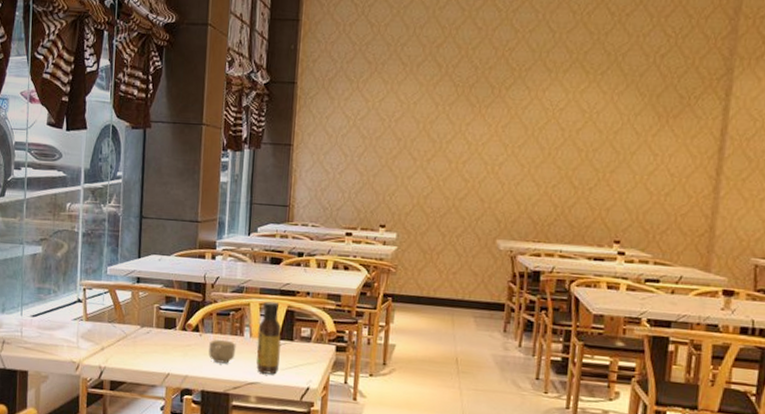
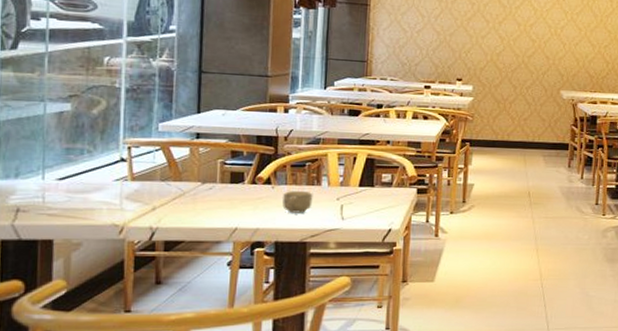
sauce bottle: present [256,301,282,375] -> none [335,151,362,220]

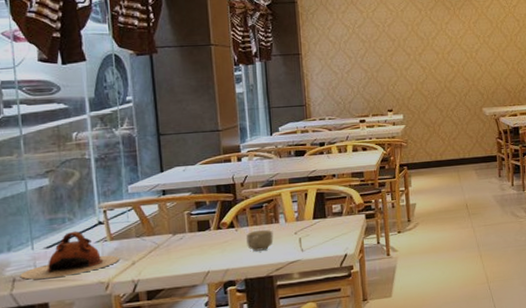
teapot: none [25,165,138,213] -> present [20,231,119,280]

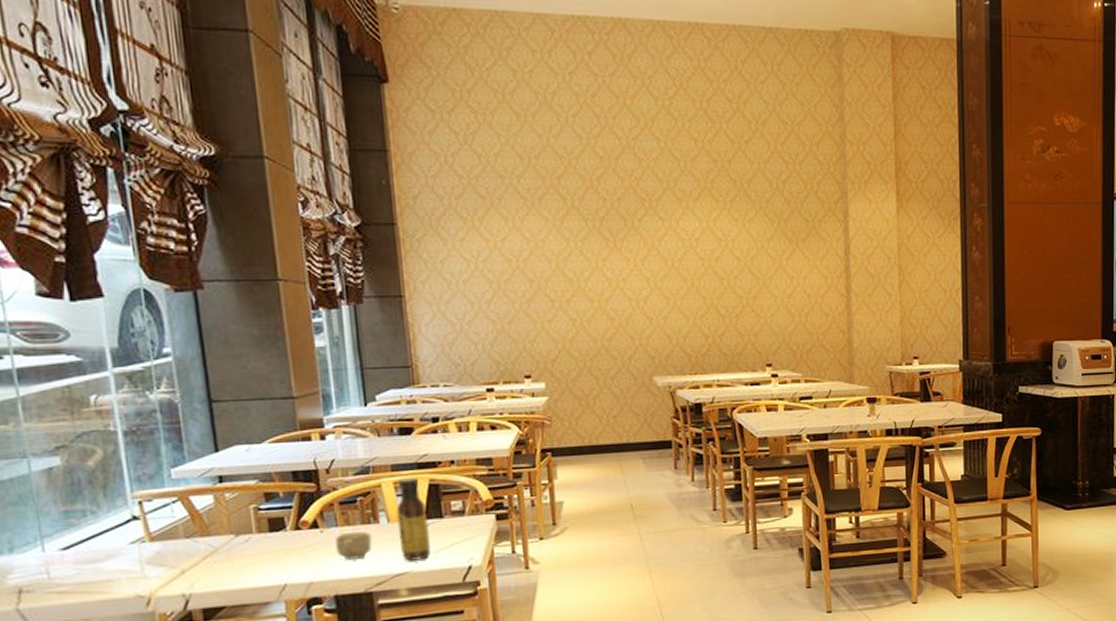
teapot: present [20,231,119,280] -> none [28,527,163,591]
sauce bottle: none [292,188,317,251] -> present [396,478,431,561]

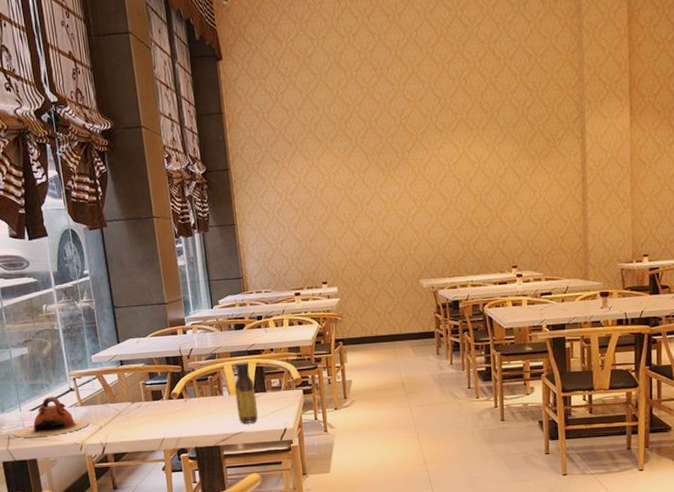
teapot: none [28,527,163,591] -> present [13,396,89,438]
cup: present [334,531,372,560] -> none [194,401,219,422]

